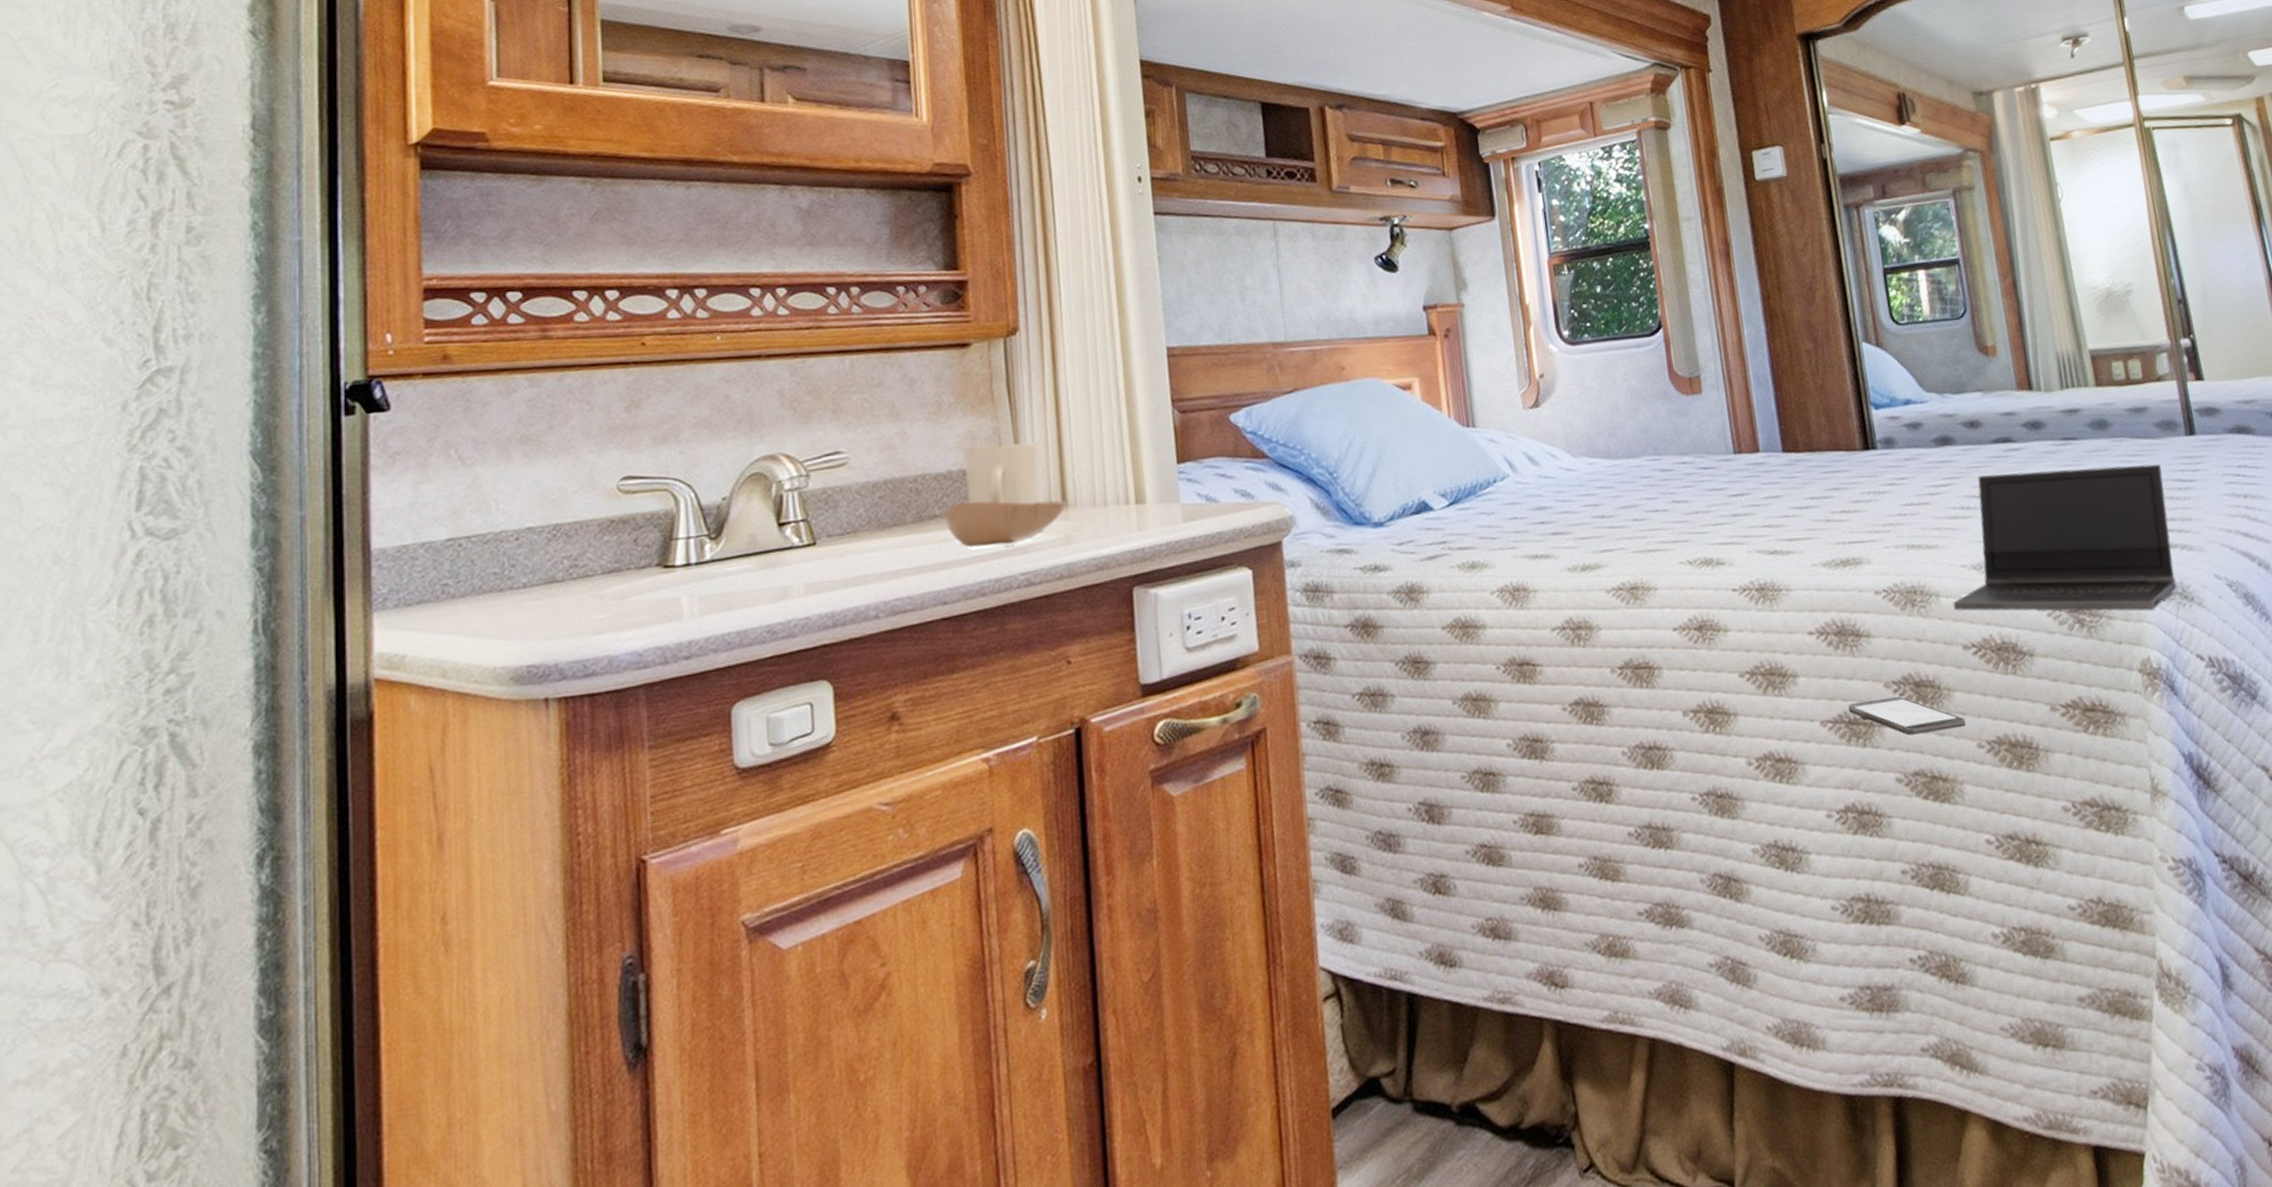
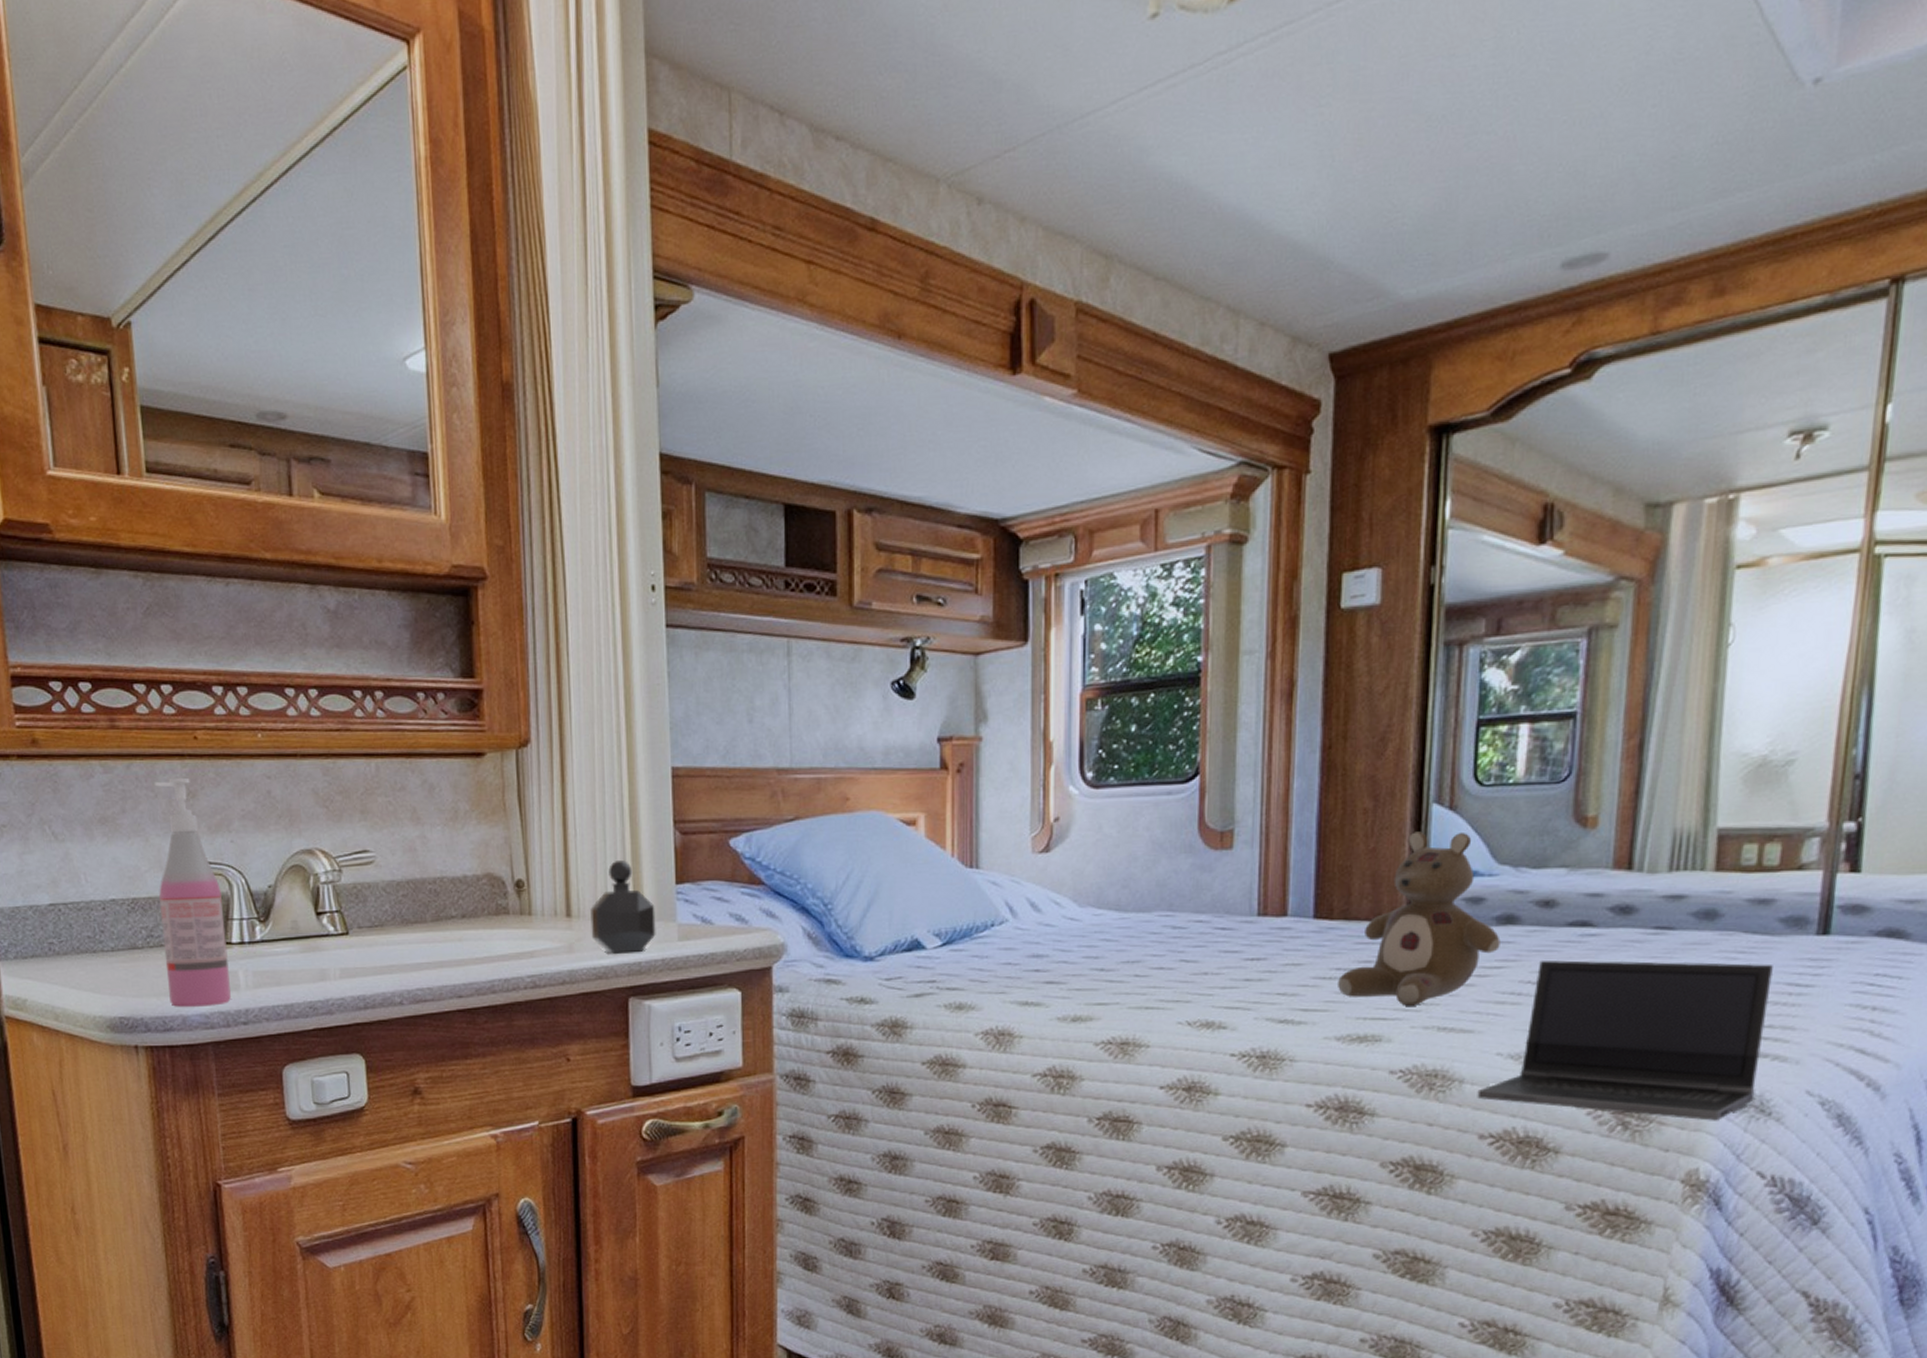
soap dispenser: none [586,386,671,648] -> present [151,777,231,1008]
soap dish: present [944,500,1068,548] -> none [459,906,572,949]
cup: present [964,441,1045,505] -> none [478,853,551,912]
perfume bottle: none [1088,442,1159,543] -> present [590,859,656,955]
stuffed bear: none [1814,366,1943,528] -> present [1338,831,1501,1006]
smartphone: present [1848,696,1966,736] -> none [1335,1176,1464,1216]

